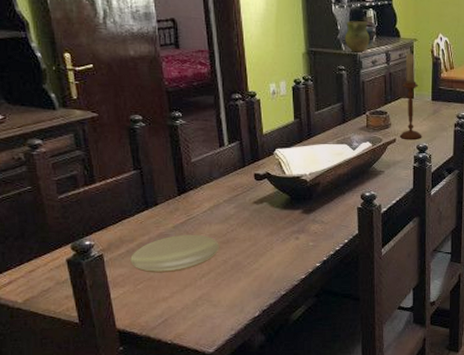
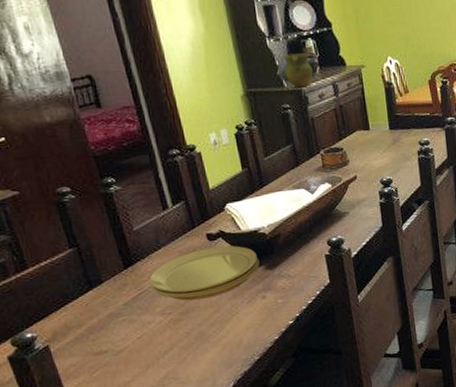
plate: present [130,234,219,273] -> none [80,308,179,358]
plate: none [198,186,297,232] -> present [149,245,260,301]
candlestick: present [399,51,422,139] -> none [354,79,385,175]

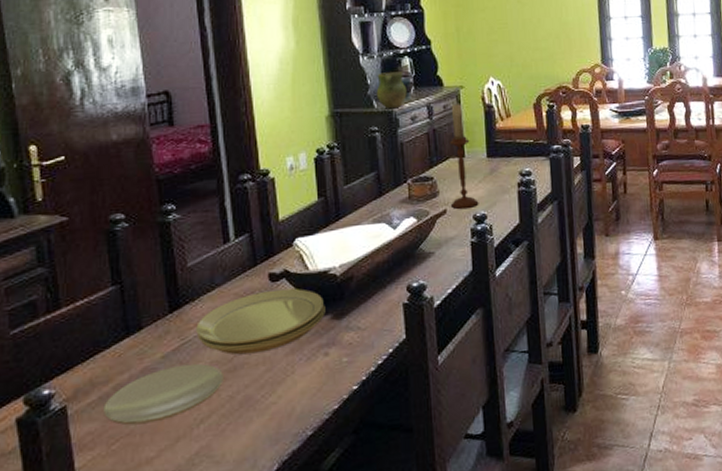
plate: none [80,308,179,358] -> present [103,363,223,425]
candlestick: none [354,79,385,175] -> present [450,101,479,209]

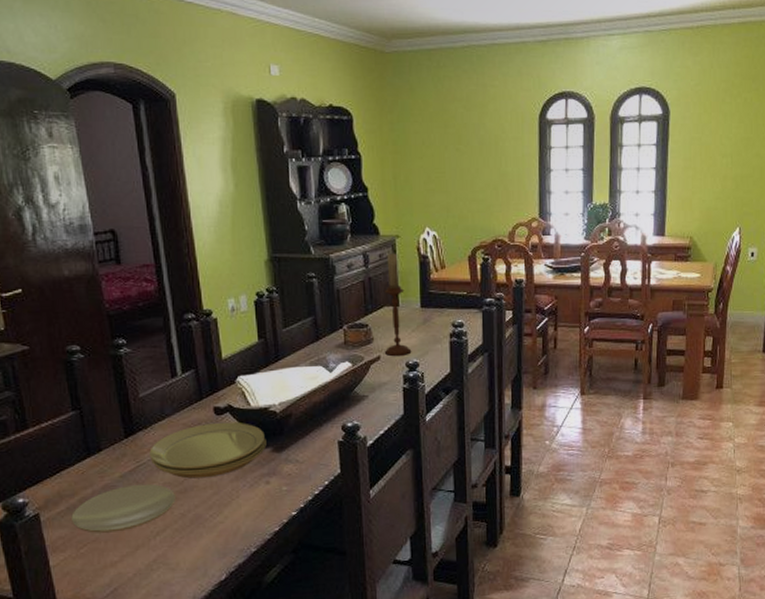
ceramic jug: present [376,72,407,109] -> none [313,219,344,256]

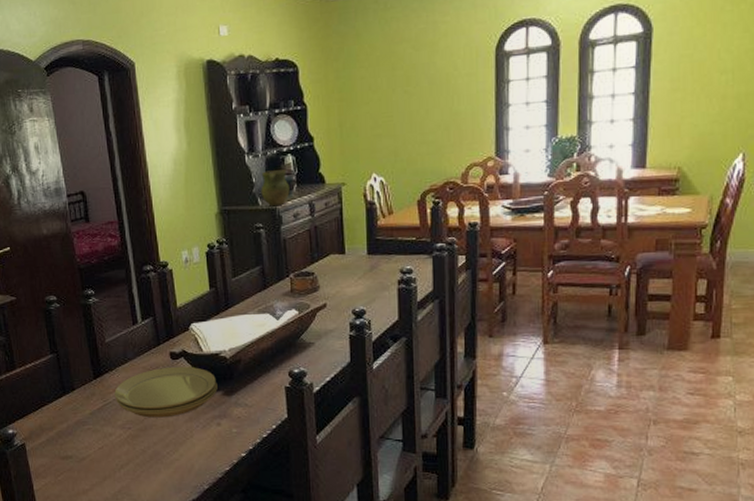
plate: present [71,483,176,533] -> none [50,421,137,463]
ceramic jug: none [313,219,344,256] -> present [261,169,290,207]
candlestick: present [384,250,412,356] -> none [330,198,358,303]

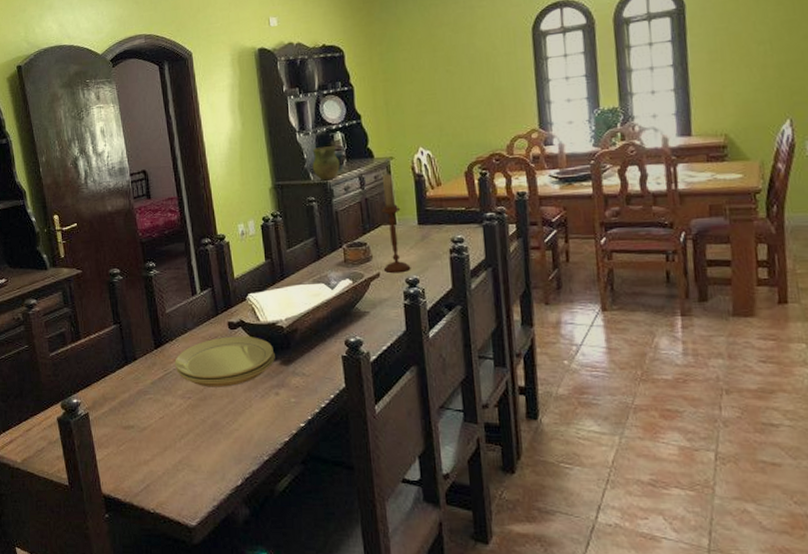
candlestick: none [330,198,358,303] -> present [381,172,411,273]

